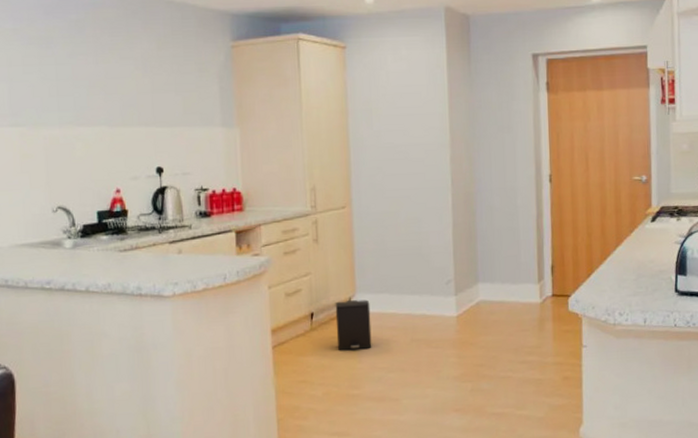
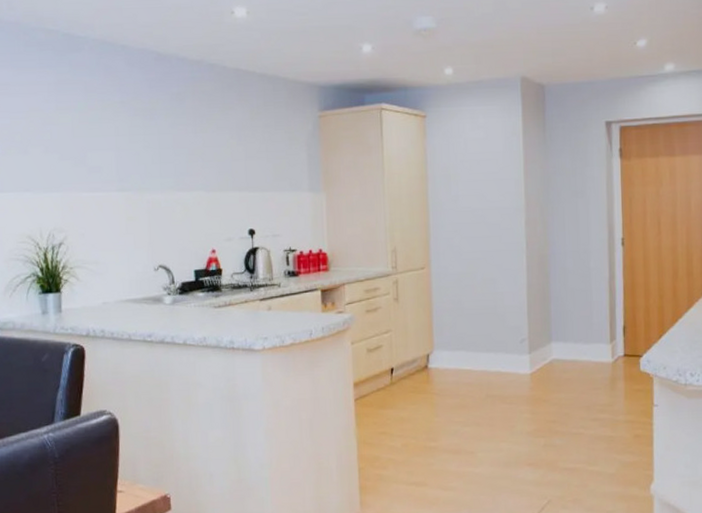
pedal bin: present [335,299,372,351] -> none [414,356,449,405]

